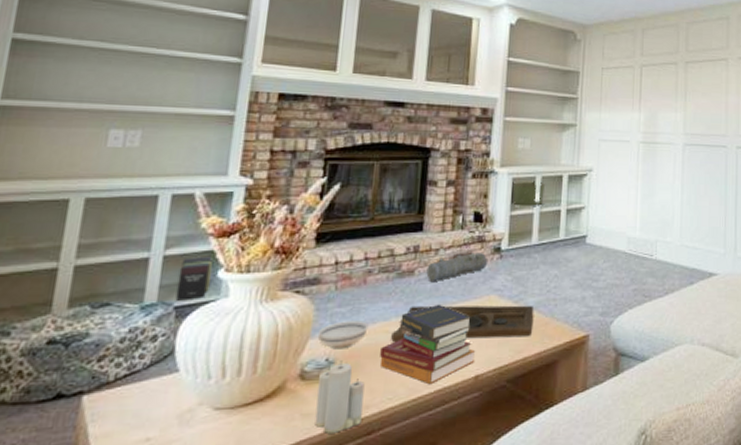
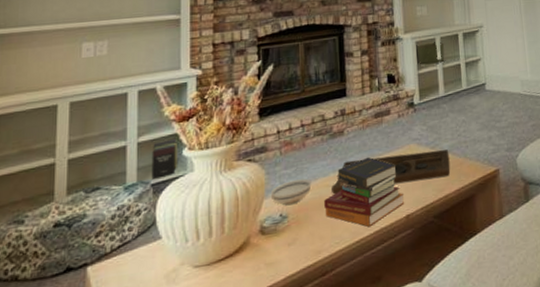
candle: present [314,360,365,433] -> none [275,214,316,278]
decorative log: present [426,253,487,281] -> none [354,109,404,139]

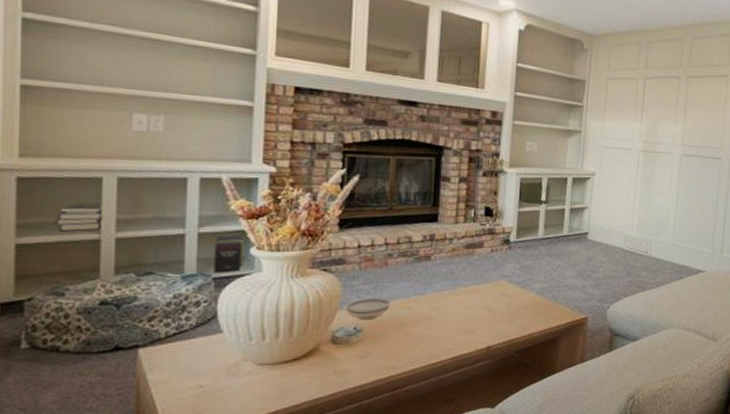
books: none [18,127,59,161] -> present [55,202,105,232]
books: present [324,157,405,227] -> none [402,285,487,352]
decorative tray: present [332,149,450,194] -> none [412,286,540,316]

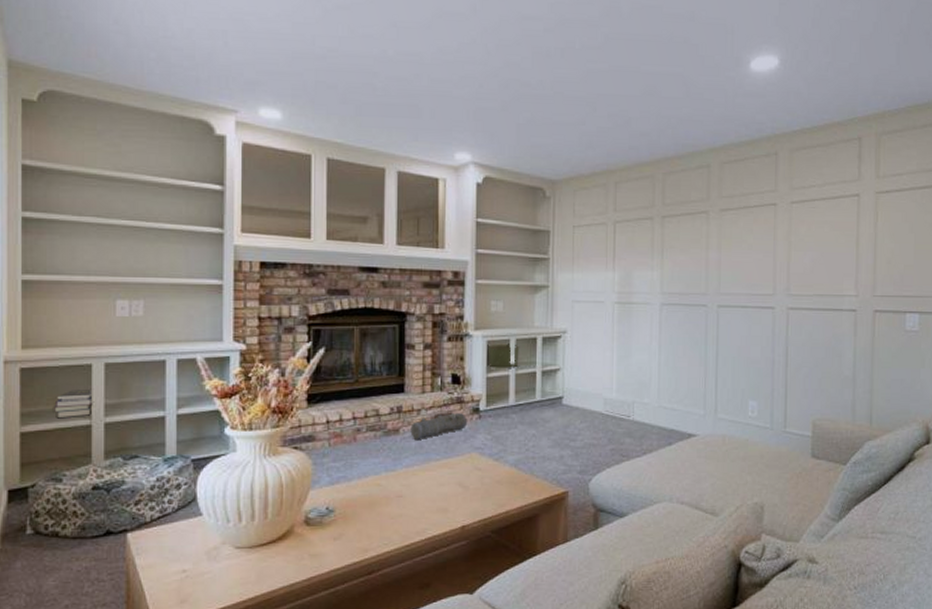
books: present [213,235,246,273] -> none [192,416,220,454]
bowl: present [345,297,391,320] -> none [317,474,361,500]
decorative log: none [442,243,497,266] -> present [410,413,467,439]

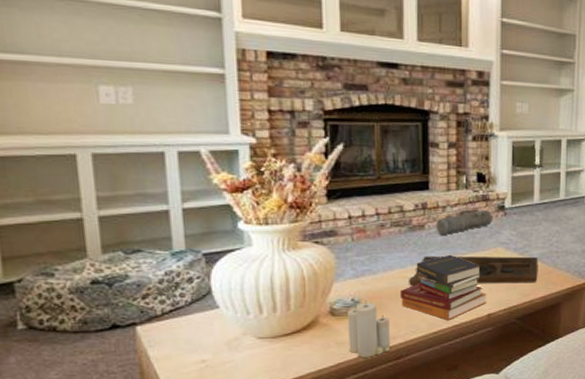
books: present [53,388,95,419] -> none [33,180,84,211]
candle: none [321,509,362,572] -> present [346,300,390,358]
books: none [374,460,461,533] -> present [400,254,487,321]
decorative tray: none [383,461,514,494] -> present [409,255,539,285]

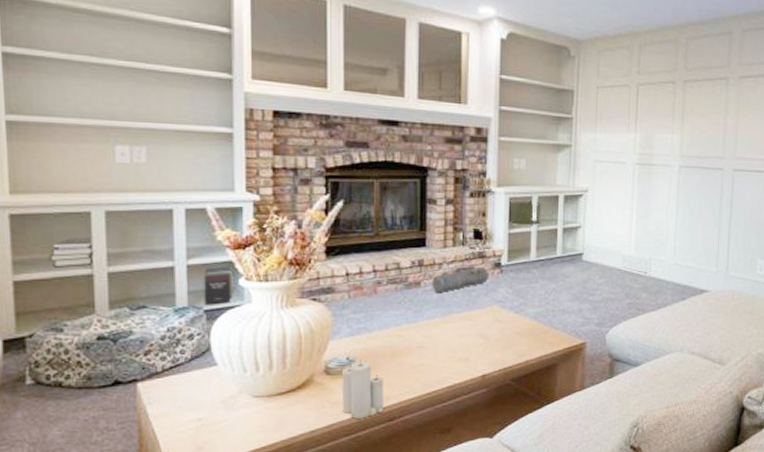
books: none [33,180,84,211] -> present [49,237,96,268]
books: none [200,210,234,249] -> present [203,267,234,305]
books: present [400,254,487,321] -> none [395,312,482,382]
decorative tray: present [409,255,539,285] -> none [404,314,535,344]

